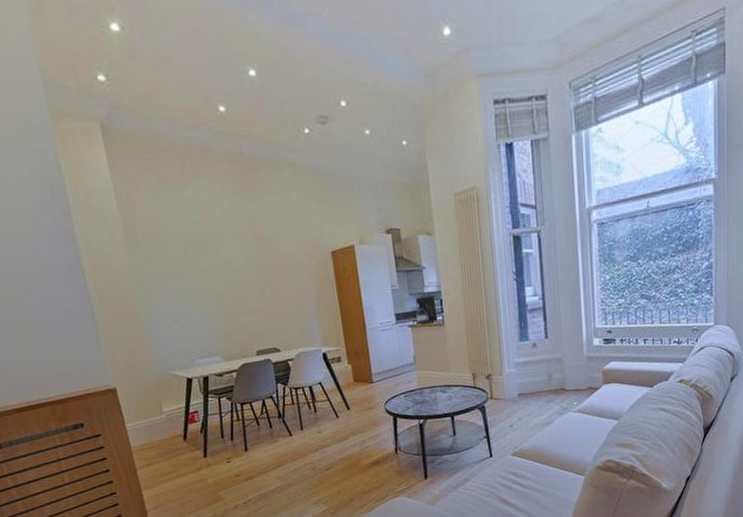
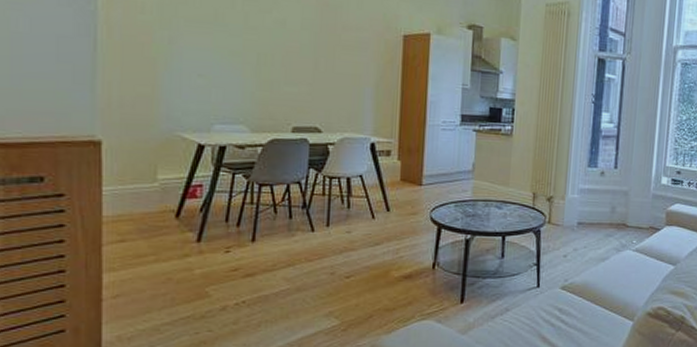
coffee maker: present [412,295,438,324] -> none [479,101,508,131]

